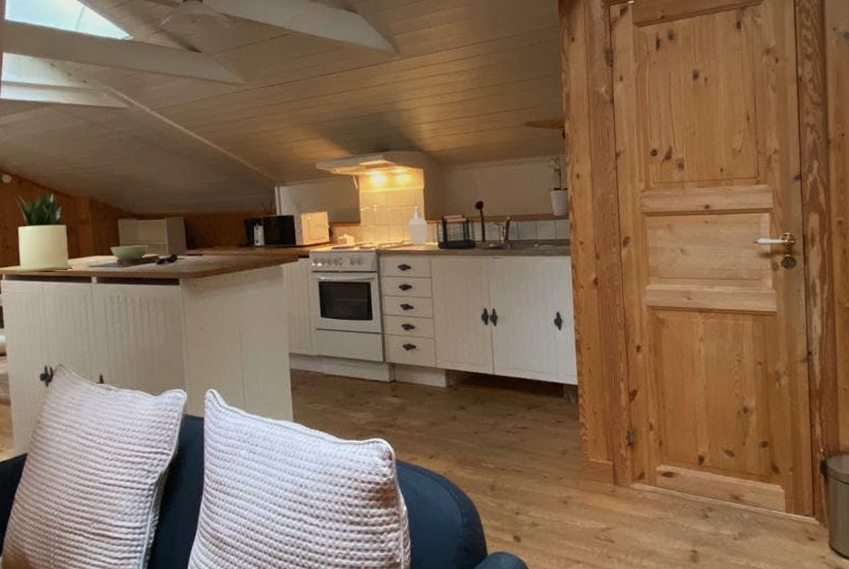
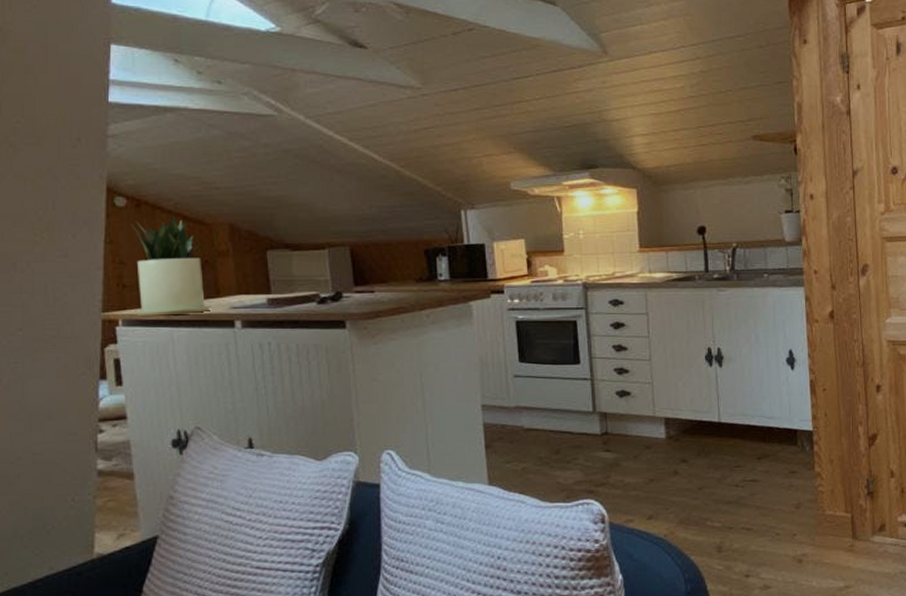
bowl: present [110,245,148,265] -> none [258,281,306,306]
soap bottle: present [408,206,427,246] -> none [620,232,642,278]
dish rack: present [435,214,477,250] -> none [651,241,699,282]

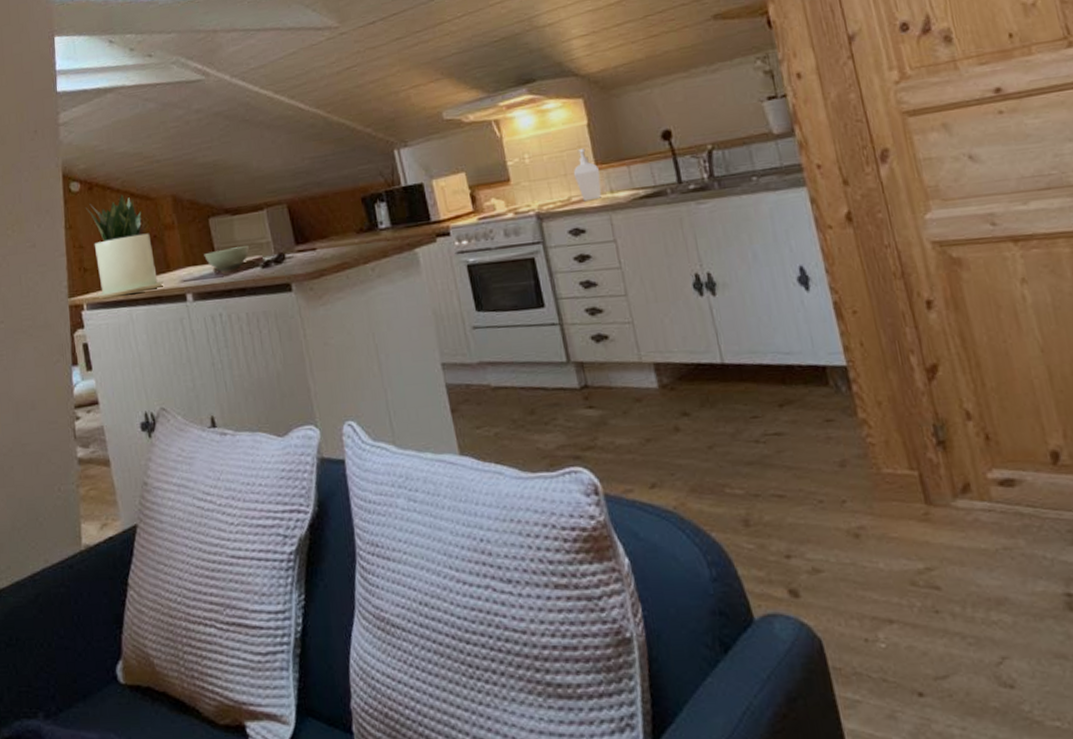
bowl: none [258,281,306,306] -> present [204,246,249,275]
soap bottle: none [620,232,642,278] -> present [573,148,601,202]

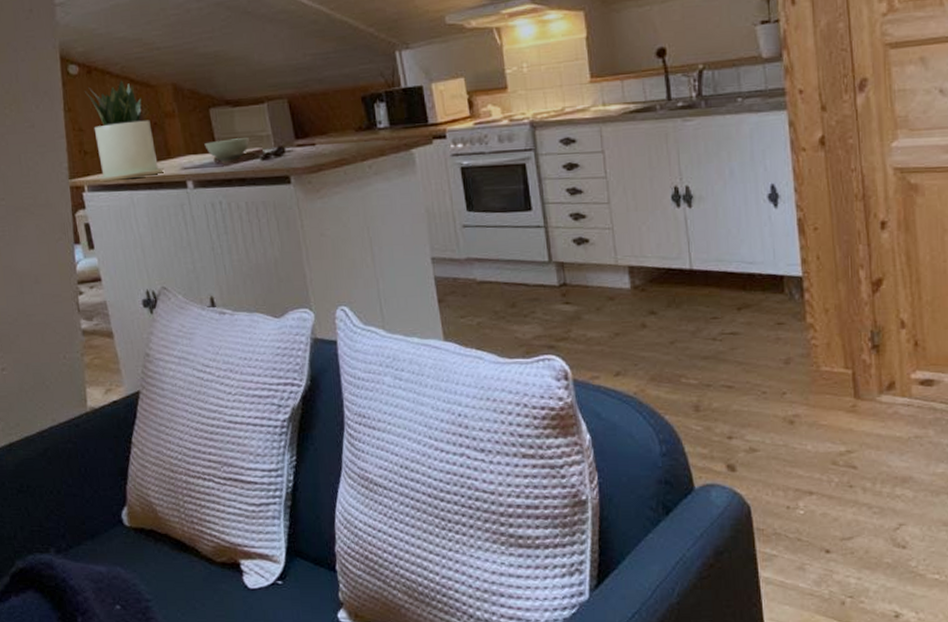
soap bottle: present [573,148,601,202] -> none [568,61,594,113]

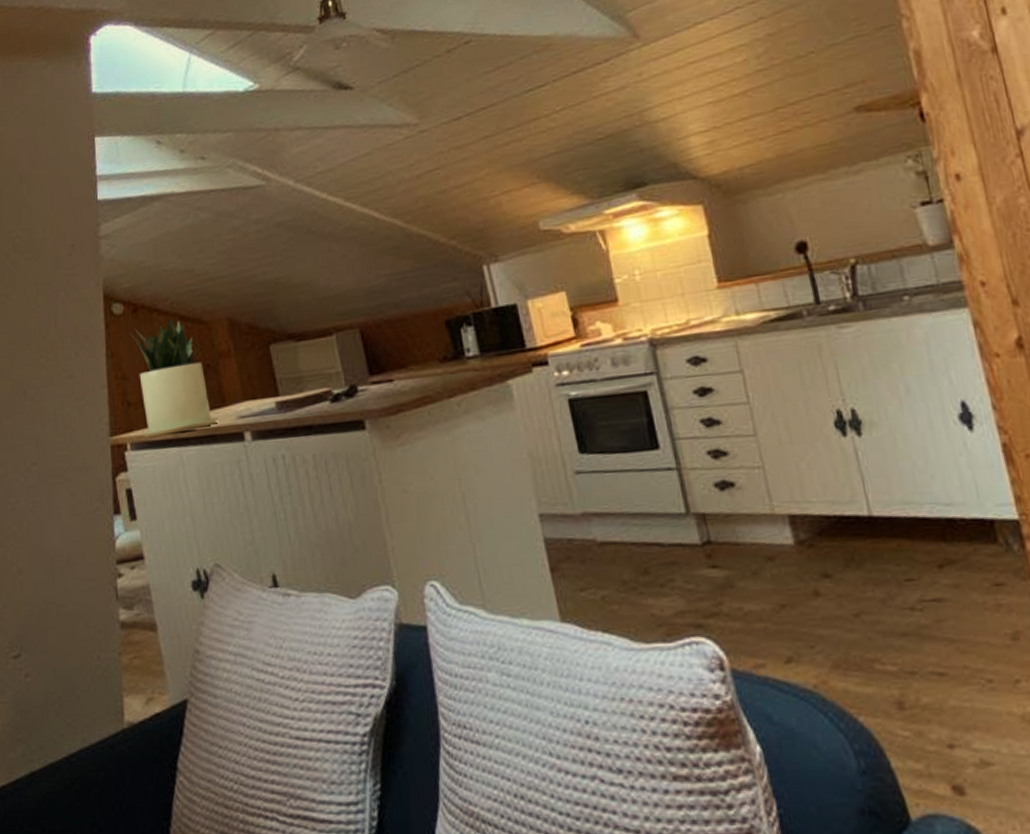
bowl: present [204,138,249,164] -> none [264,377,316,410]

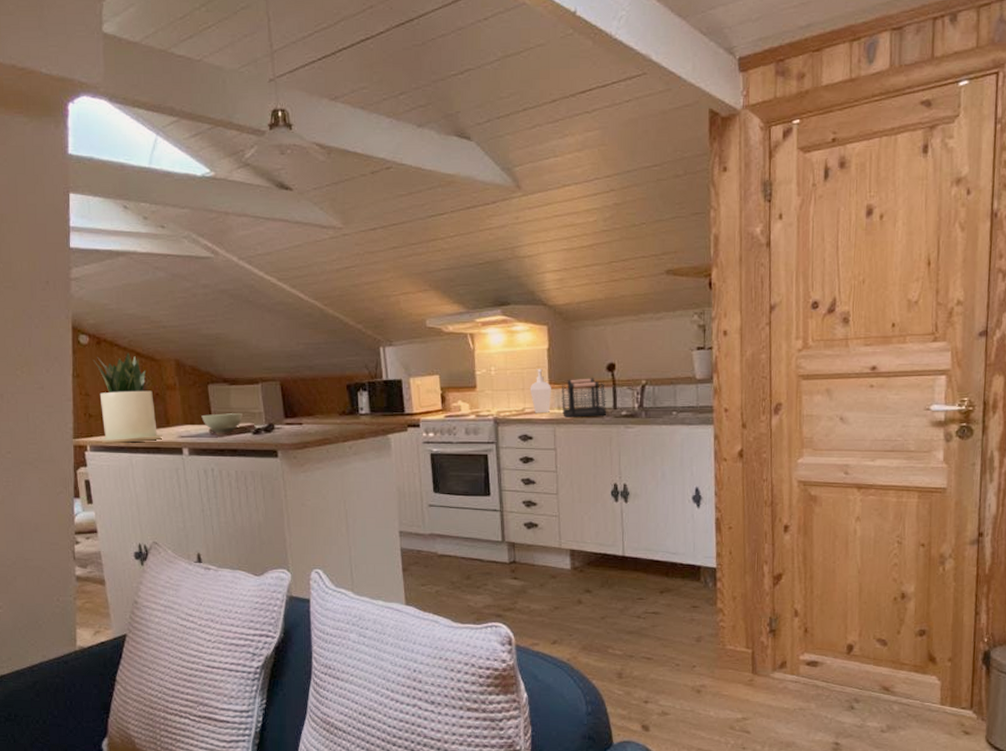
bowl: none [264,377,316,410] -> present [201,413,243,436]
soap bottle: none [692,263,725,325] -> present [530,369,551,414]
dish rack: none [735,265,808,327] -> present [561,378,607,419]

